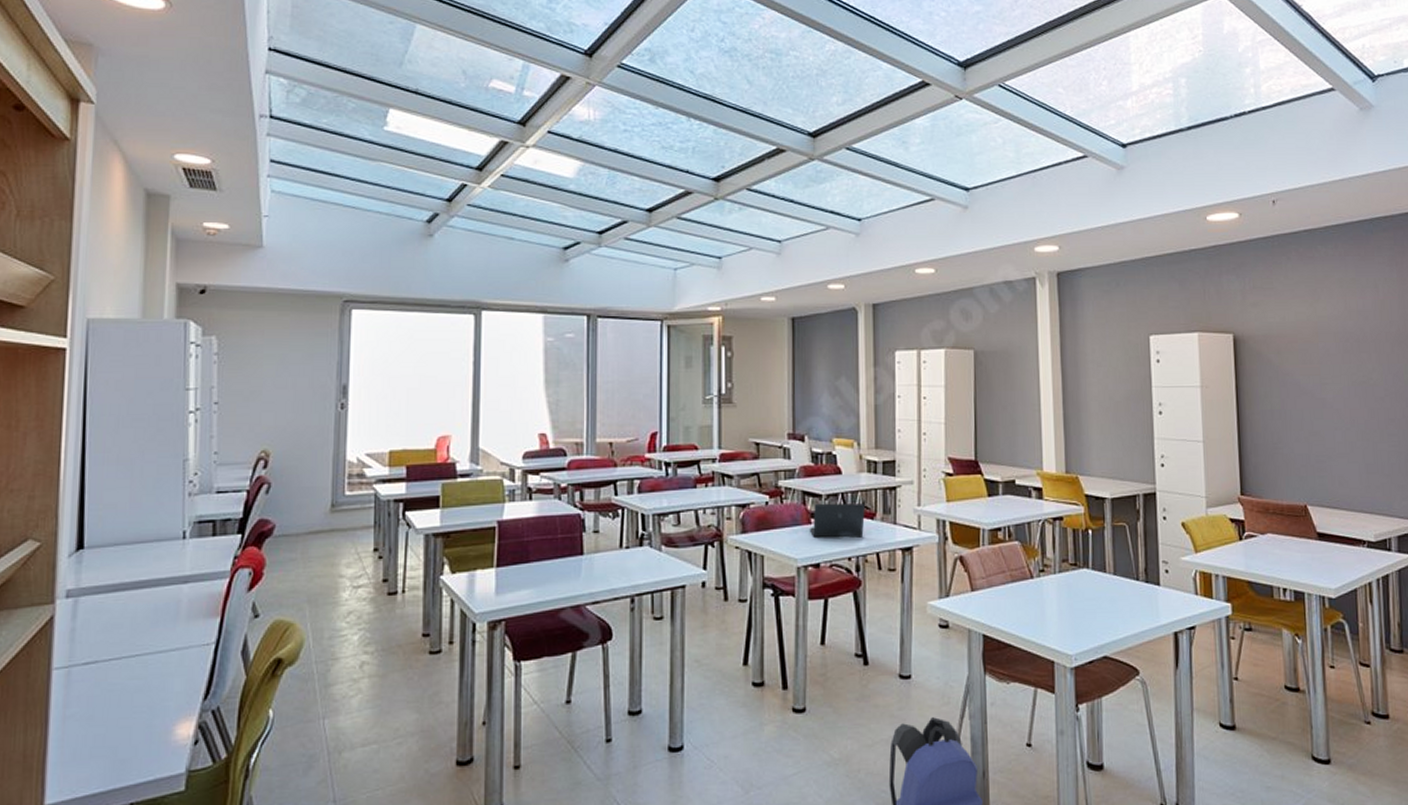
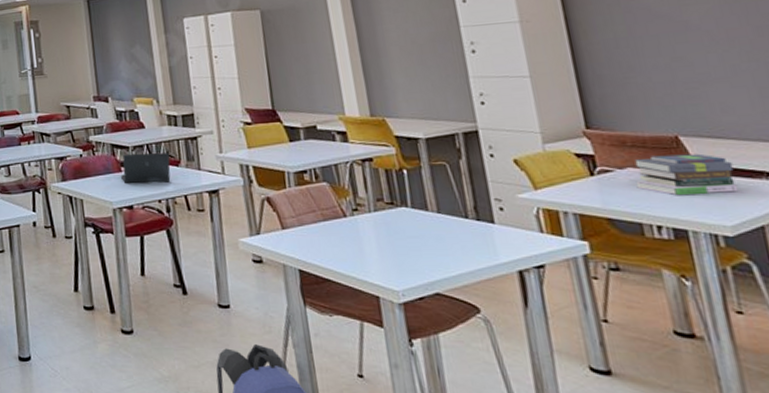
books: none [1272,522,1343,561] -> present [634,153,739,196]

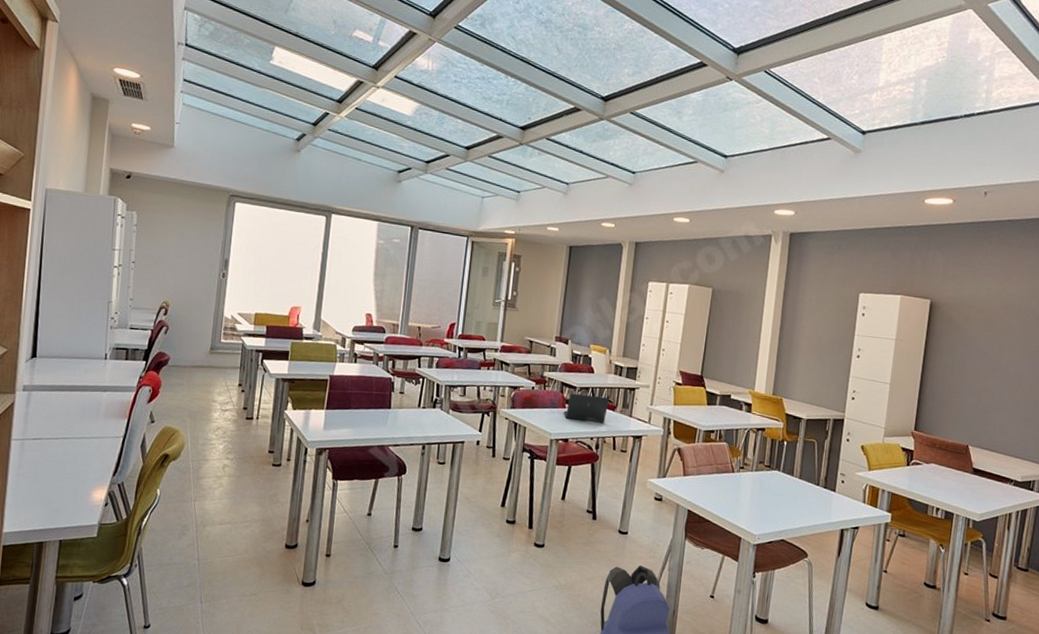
books: present [634,153,739,196] -> none [933,457,994,491]

